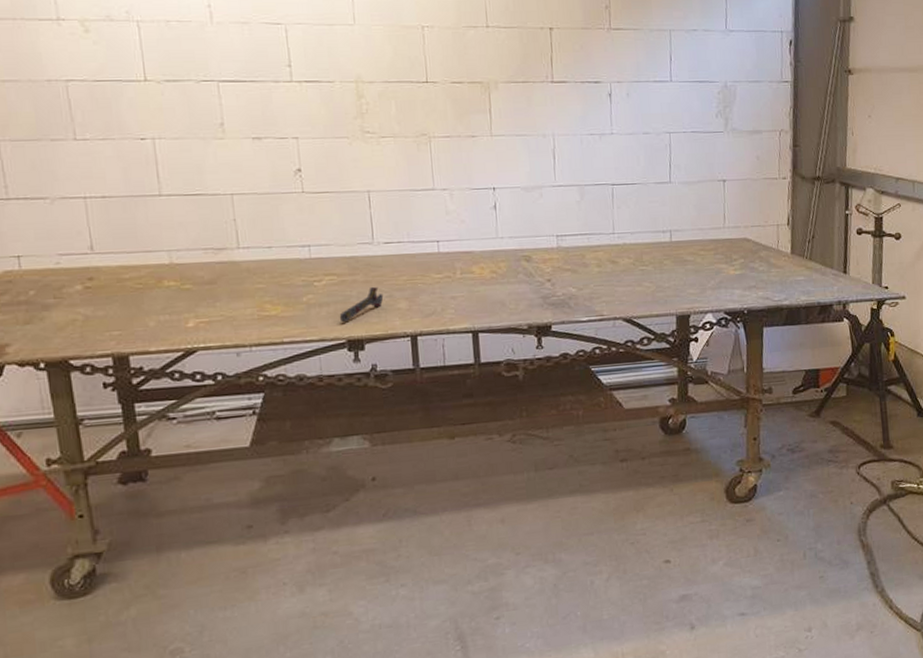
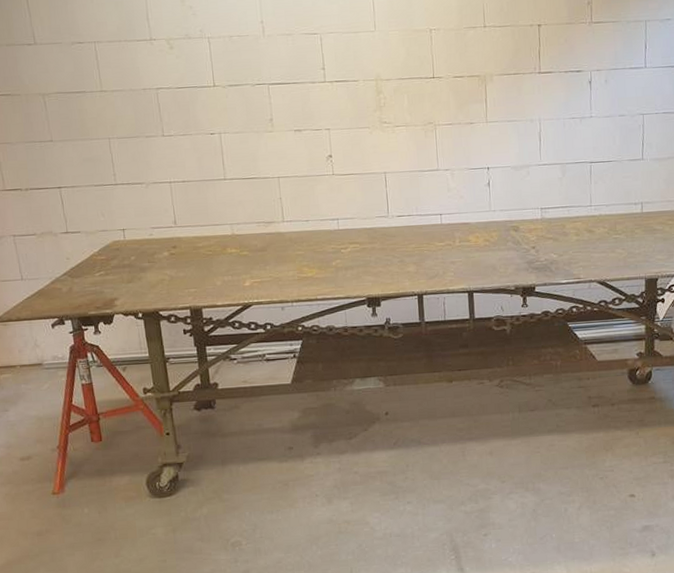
adjustable wrench: present [339,287,384,322] -> none [361,254,396,282]

